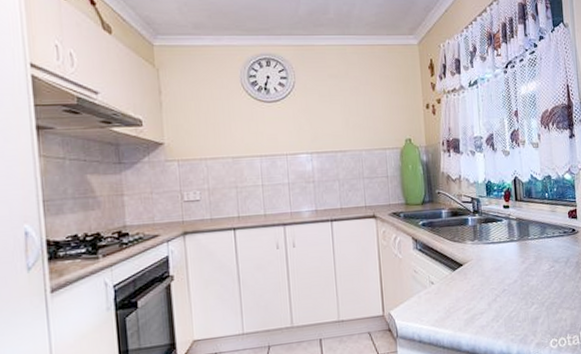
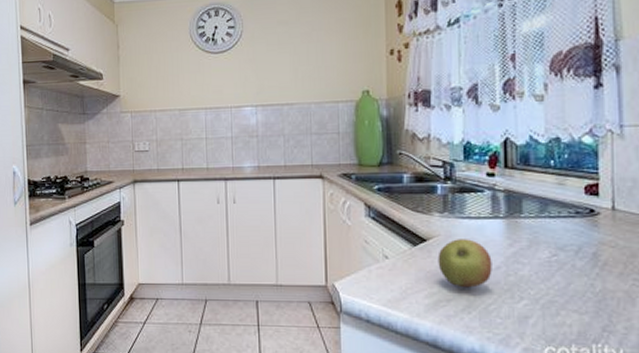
apple: none [472,260,512,302] -> present [438,239,492,288]

